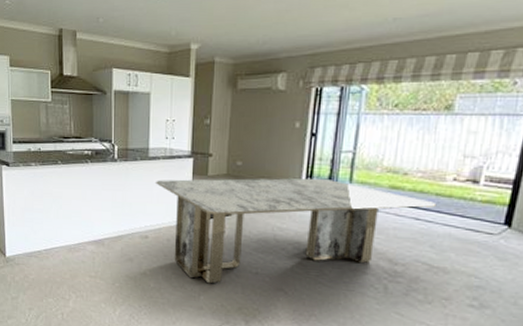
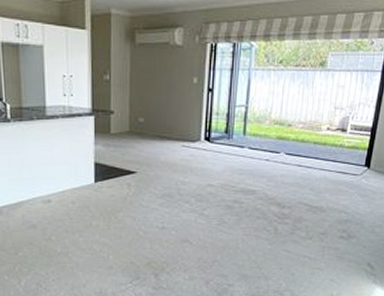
dining table: present [155,178,437,284] -> none [54,132,315,243]

